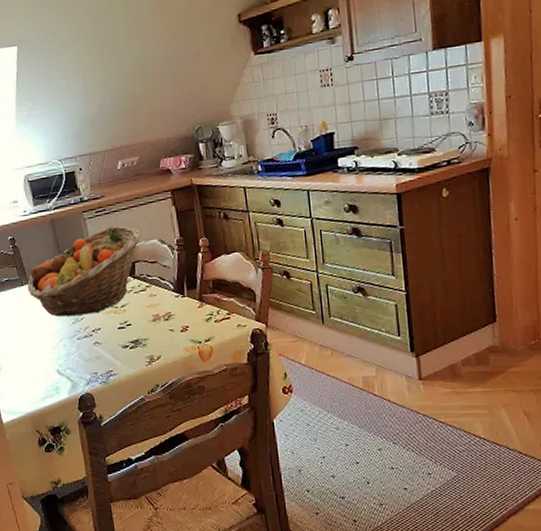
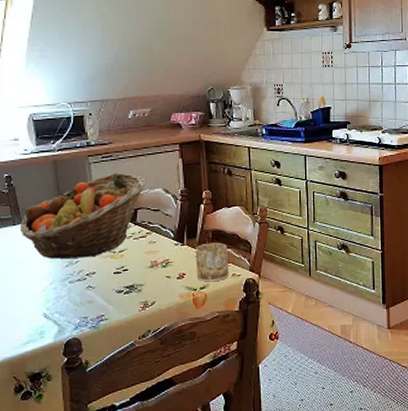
mug: none [196,292,234,334] -> present [195,242,229,282]

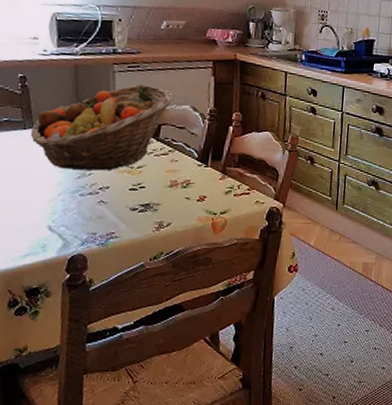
mug: present [195,242,229,282] -> none [218,166,254,208]

